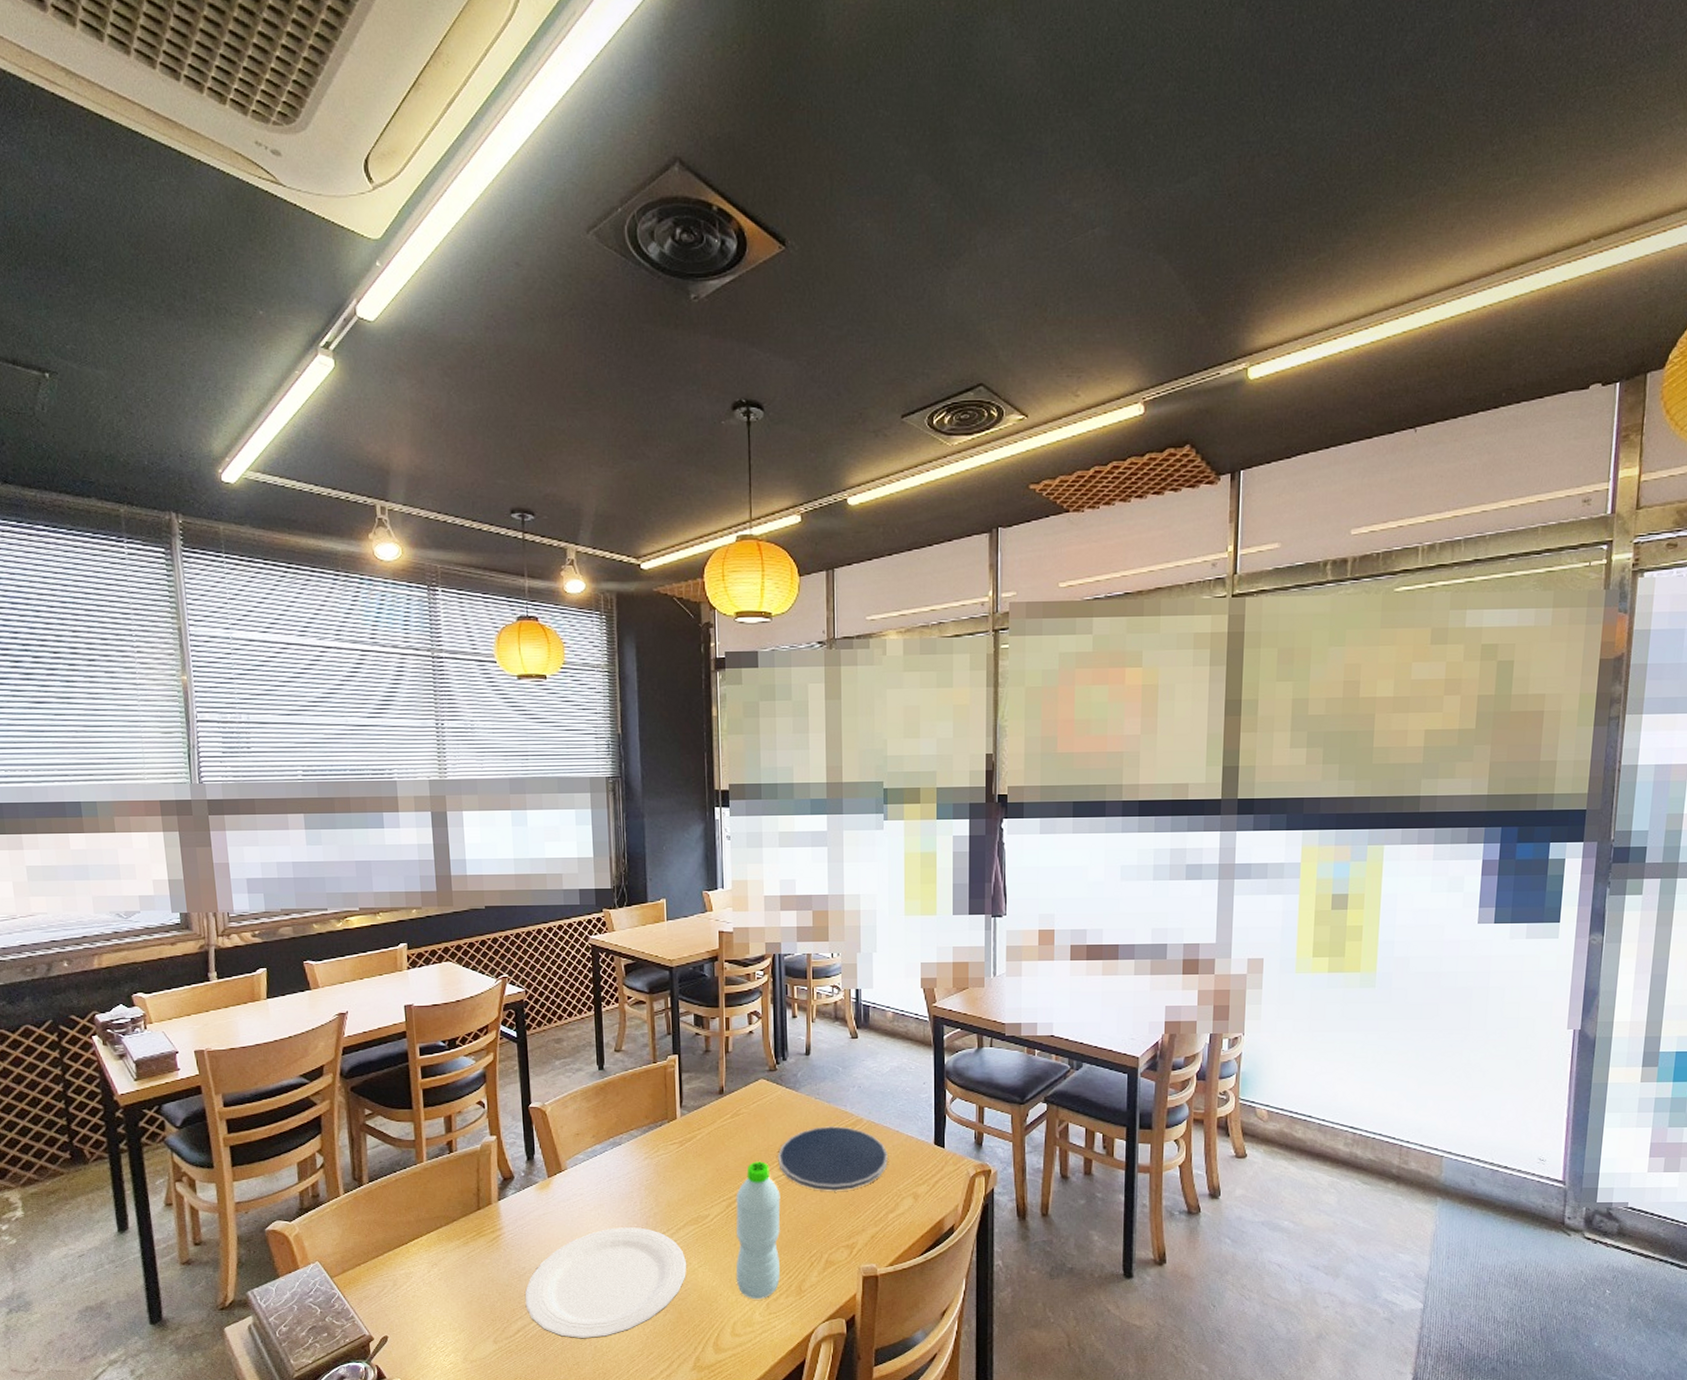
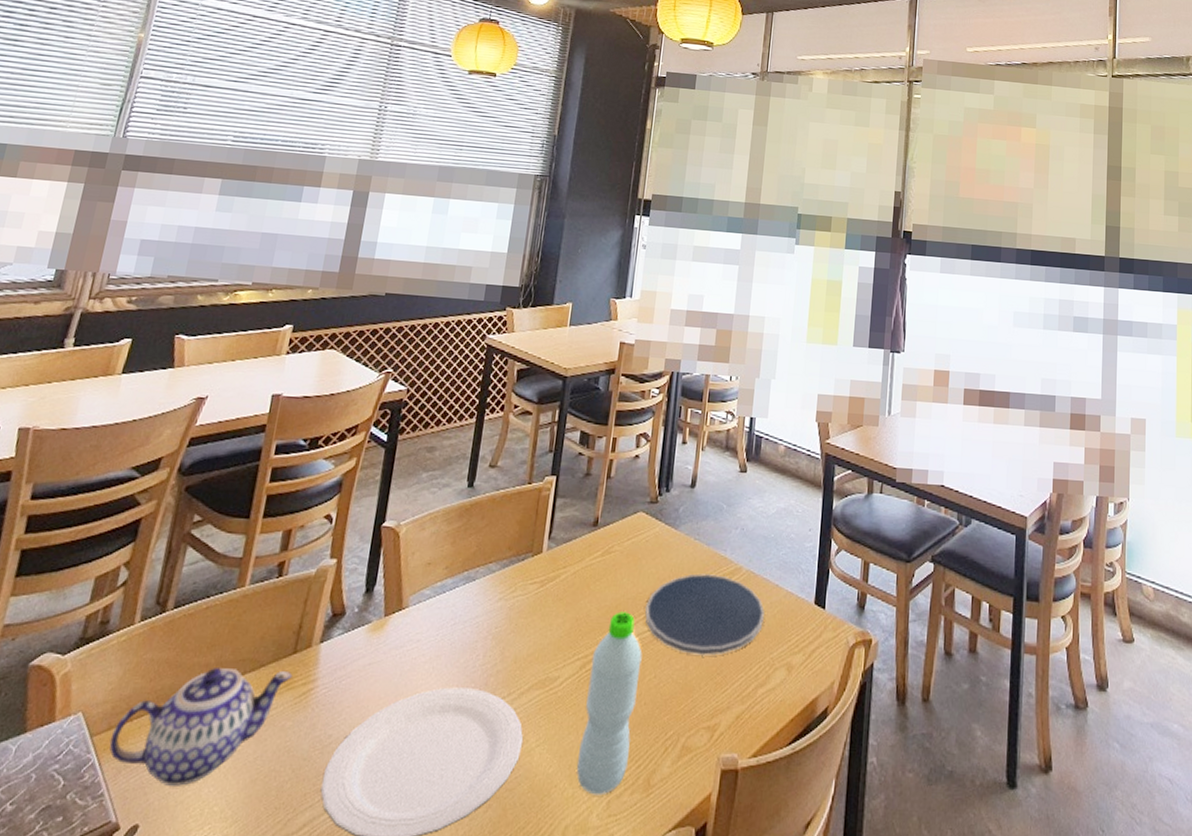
teapot: none [346,1224,481,1309] -> present [109,668,293,786]

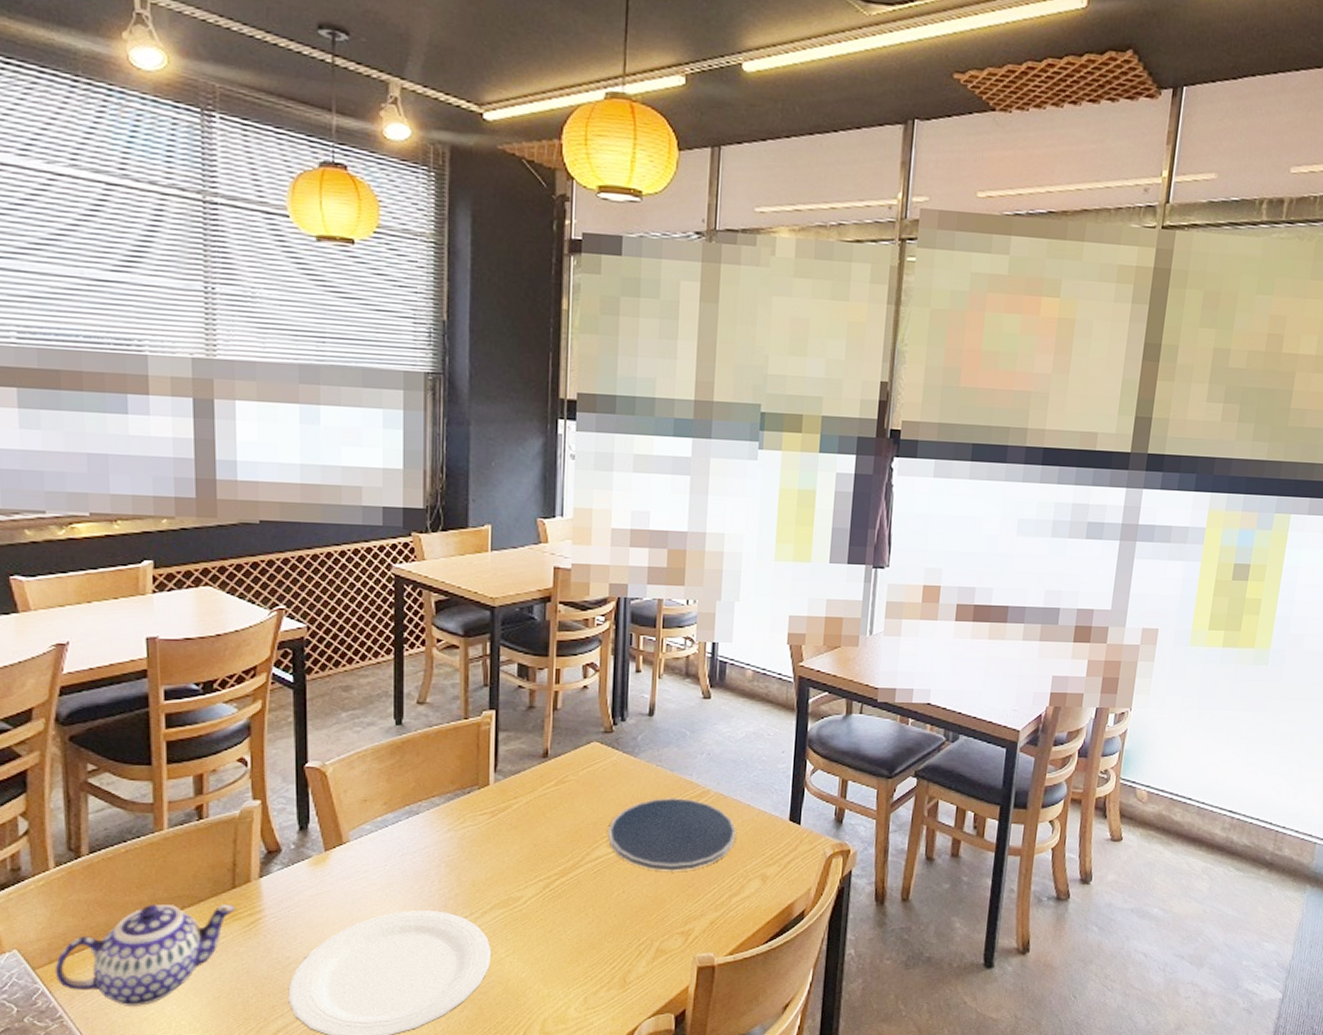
water bottle: present [577,611,642,796] -> none [549,836,608,993]

